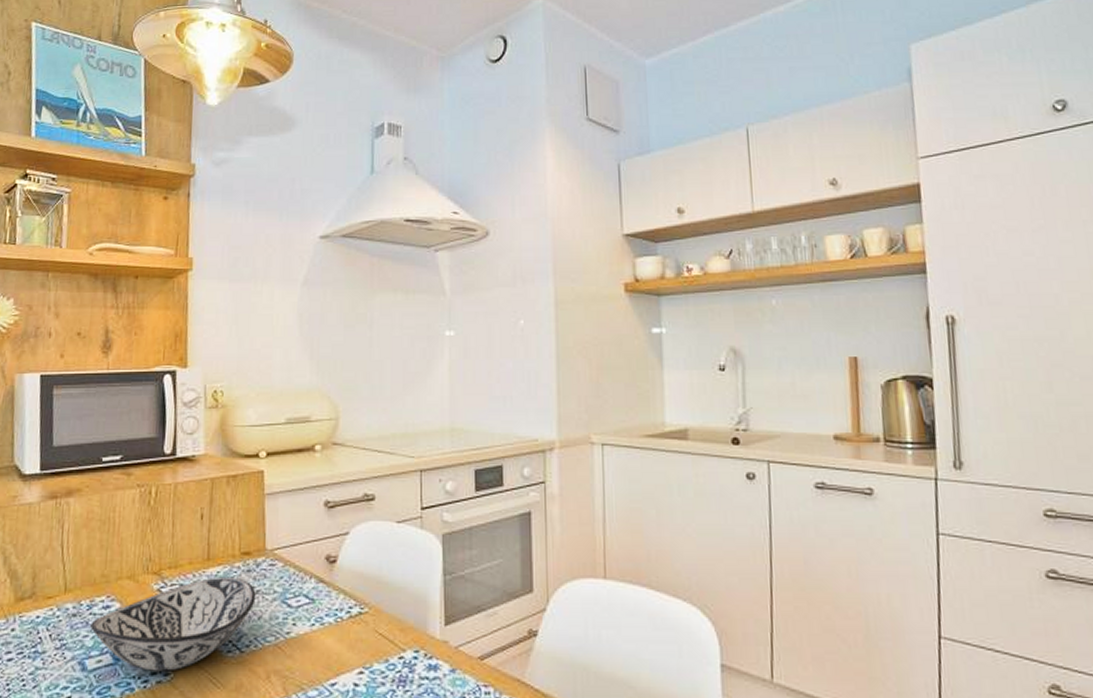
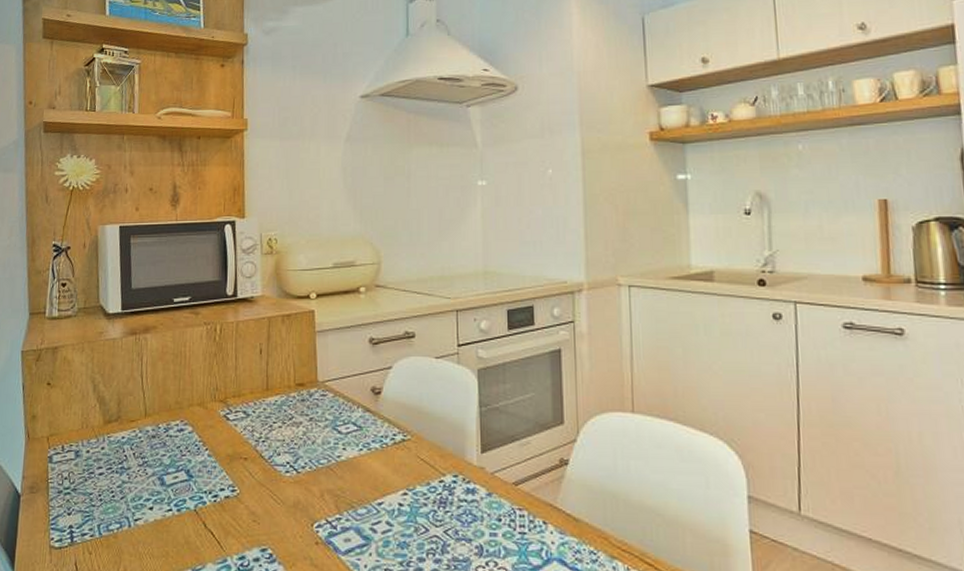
decorative bowl: present [90,576,256,671] -> none [167,405,310,488]

